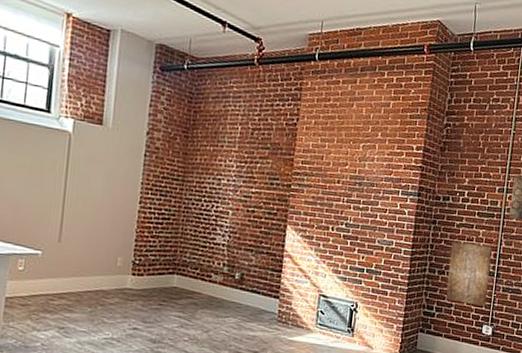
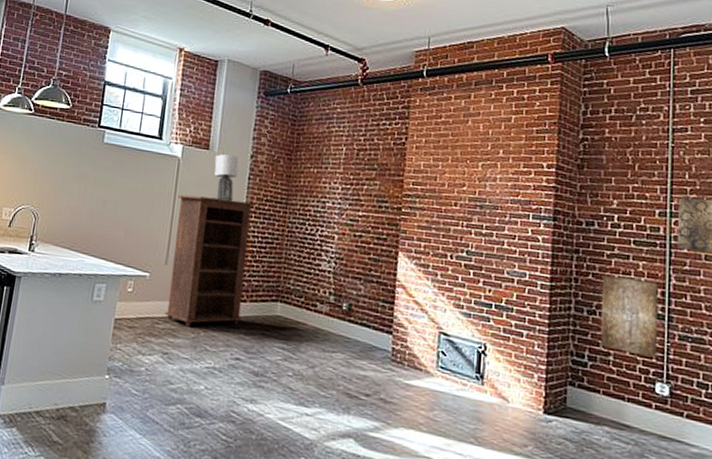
bookshelf: none [59,170,151,302] -> present [164,194,254,327]
lamp: none [106,130,134,178] -> present [211,154,239,202]

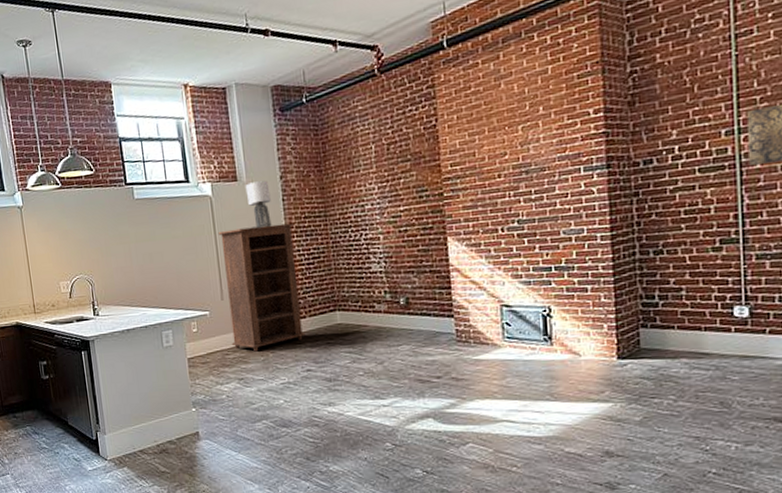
wall art: present [600,275,658,358] -> none [666,206,732,285]

